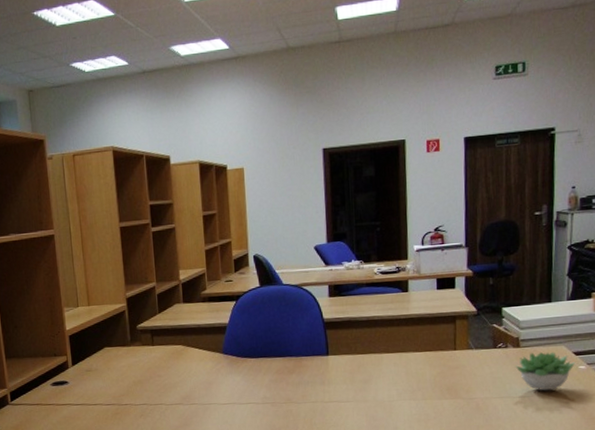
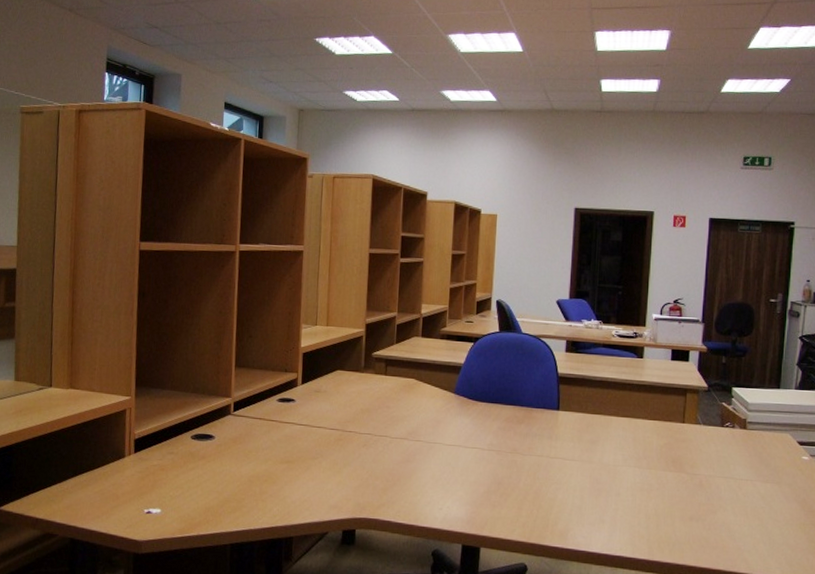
succulent plant: present [515,351,575,391] -> none [740,436,798,477]

